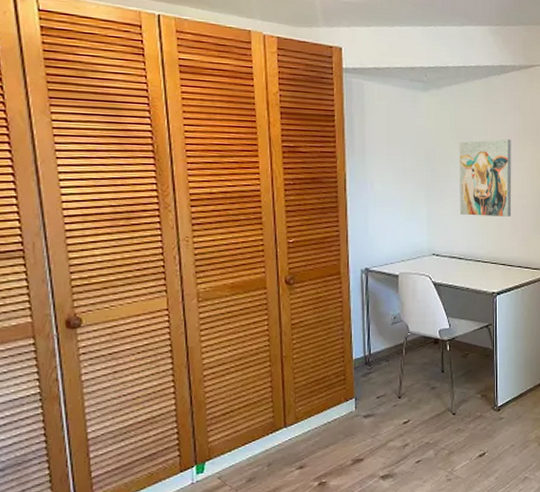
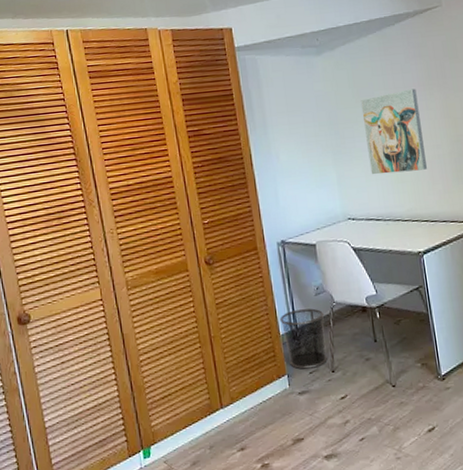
waste bin: none [354,336,398,394] -> present [280,308,327,369]

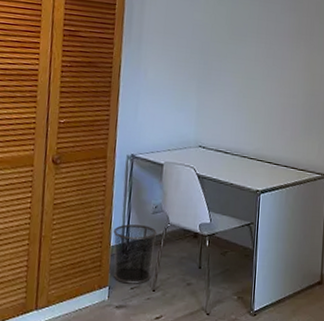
wall art: present [360,88,427,174] -> none [229,37,285,115]

